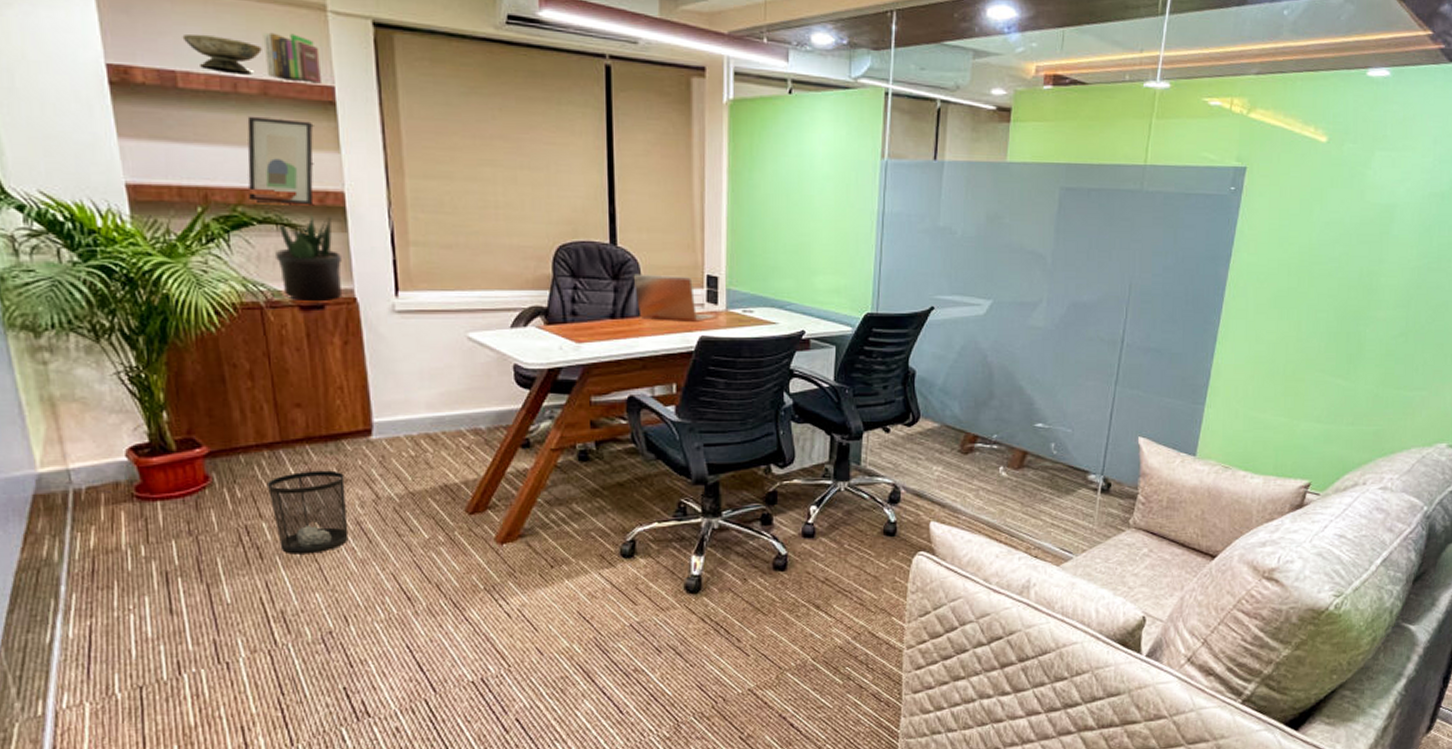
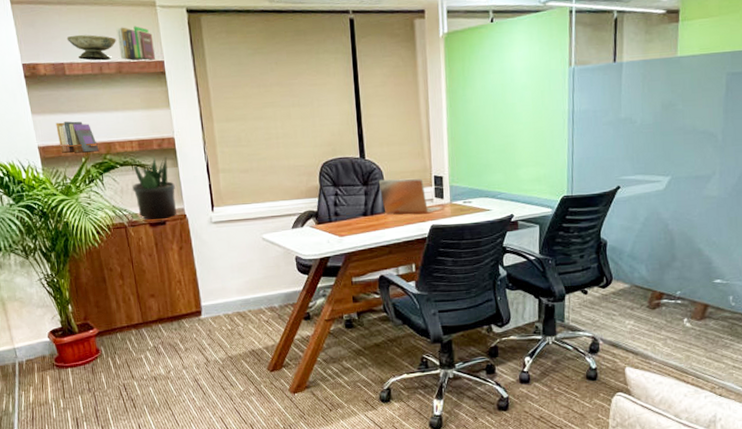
books: none [157,153,226,200] -> present [56,121,99,153]
picture frame: present [247,117,314,206] -> none [110,88,154,150]
waste bin: present [266,470,349,555] -> none [135,342,190,404]

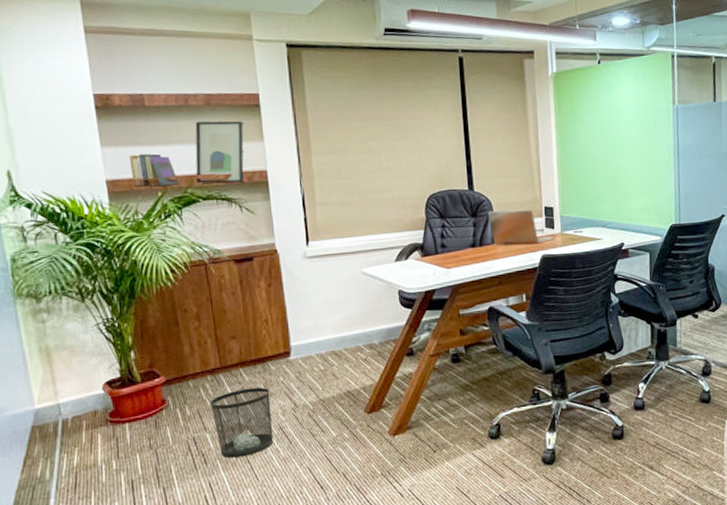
decorative bowl: present [66,35,116,61] -> none [148,66,206,93]
picture frame: none [110,88,154,150] -> present [195,121,244,184]
books: present [116,26,156,62] -> none [206,58,250,94]
planter: present [130,156,177,220] -> none [214,190,267,256]
waste bin: none [135,342,190,404] -> present [209,387,274,459]

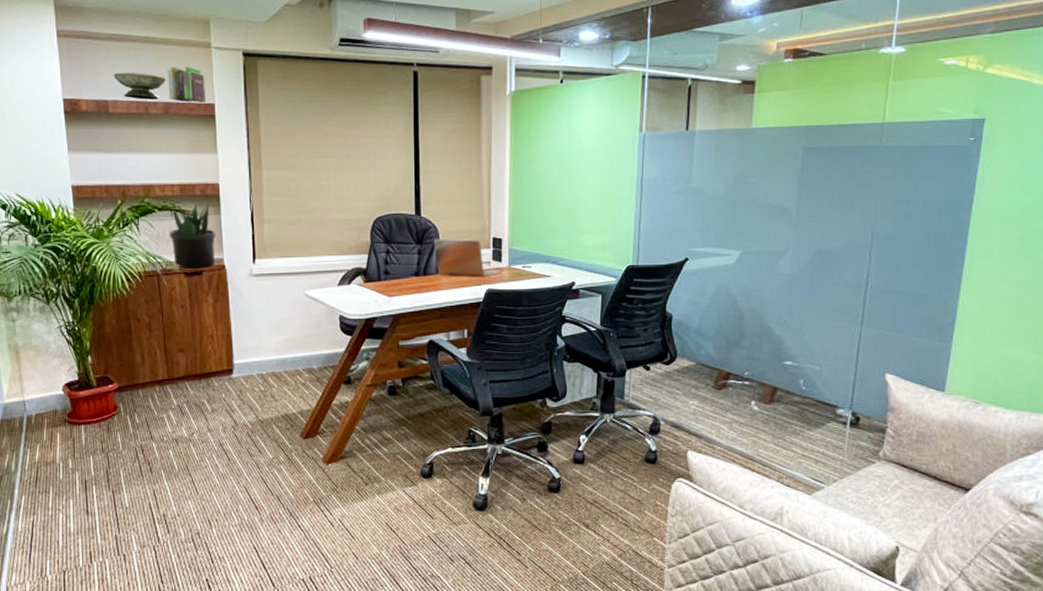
books: present [129,153,179,187] -> none [93,161,137,194]
decorative bowl: none [148,66,206,93] -> present [113,73,166,100]
picture frame: present [195,121,244,184] -> none [153,130,199,195]
books: none [206,58,250,94] -> present [167,66,206,104]
waste bin: present [209,387,274,459] -> none [157,402,214,469]
planter: none [214,190,267,256] -> present [169,201,216,270]

